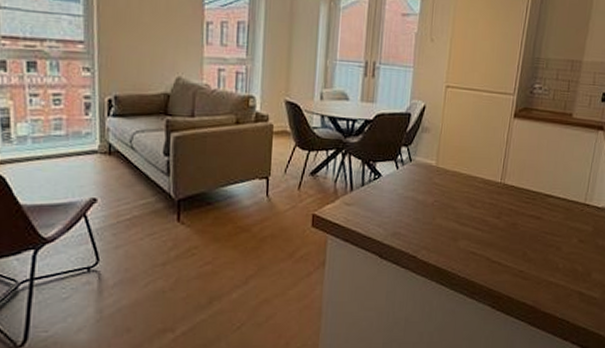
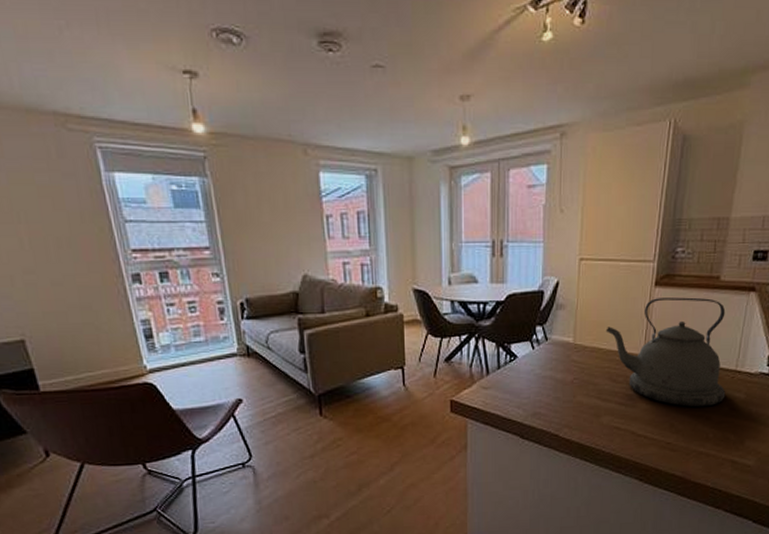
kettle: none [467,129,577,237] -> present [605,297,726,407]

